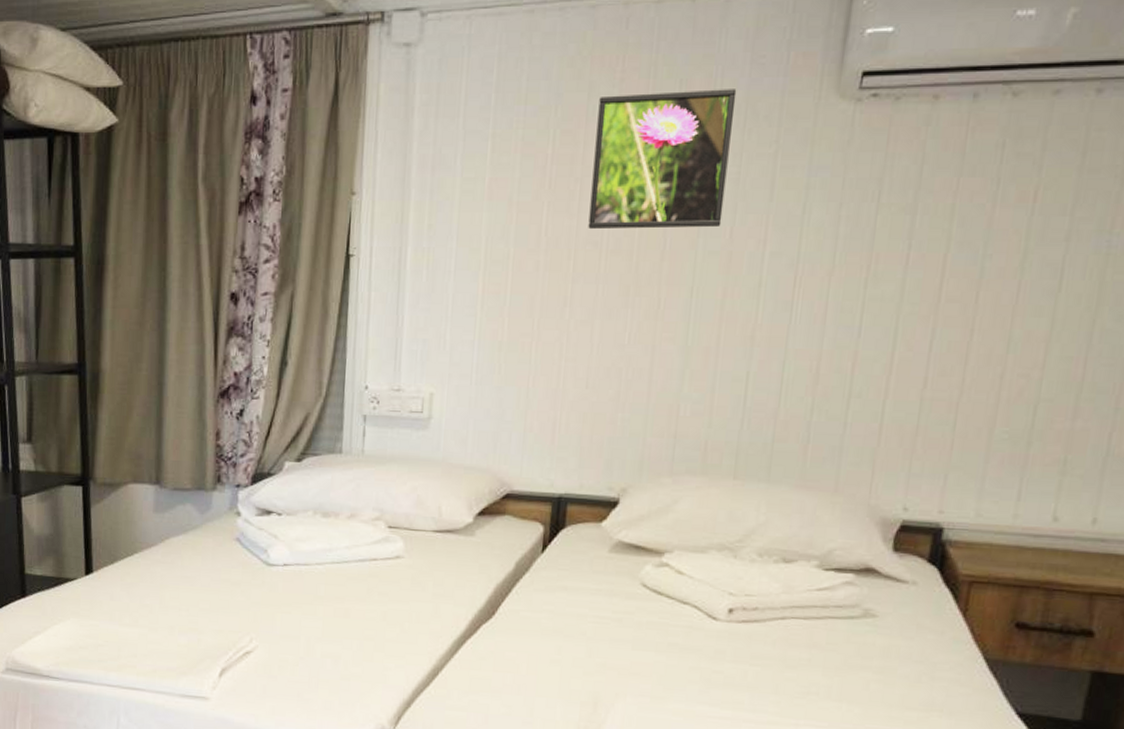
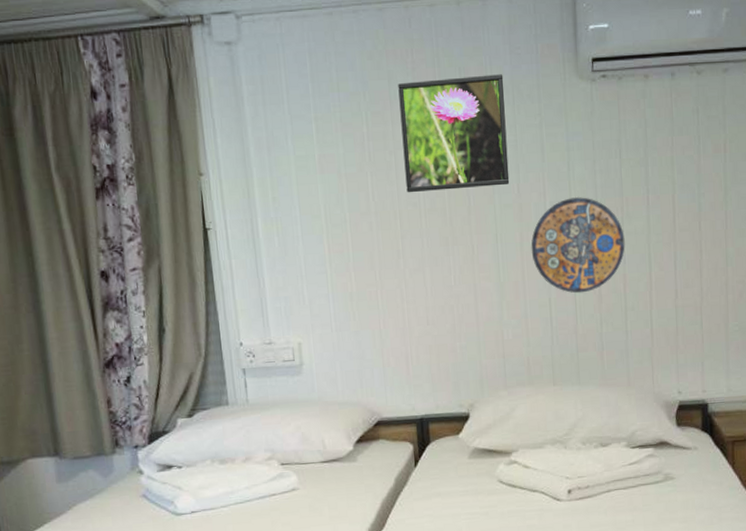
manhole cover: none [734,247,866,370] -> present [531,196,625,294]

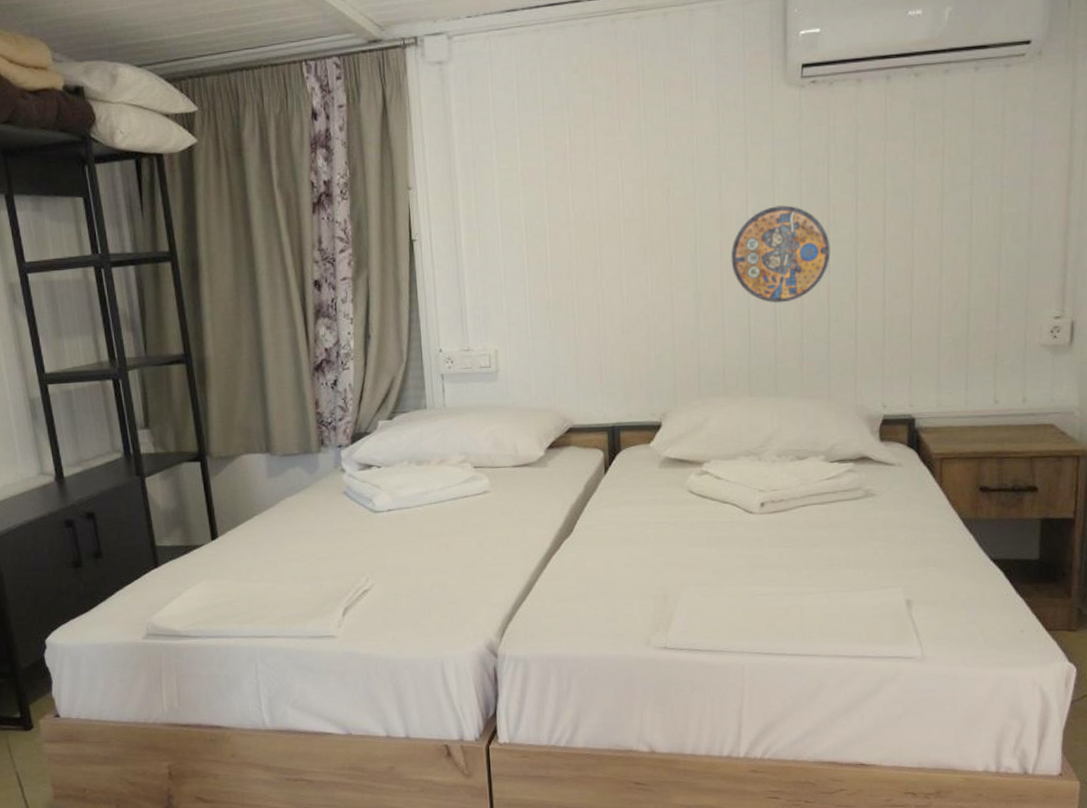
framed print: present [398,74,510,193] -> none [602,83,711,204]

